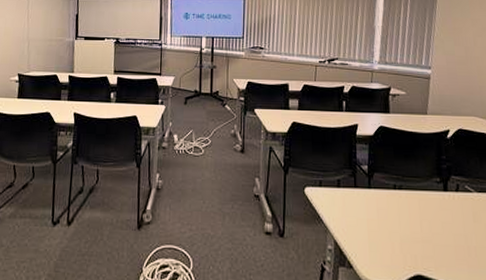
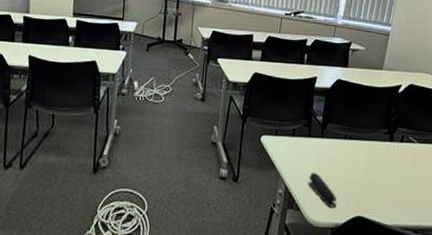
stapler: none [358,225,392,265] -> present [308,172,336,208]

